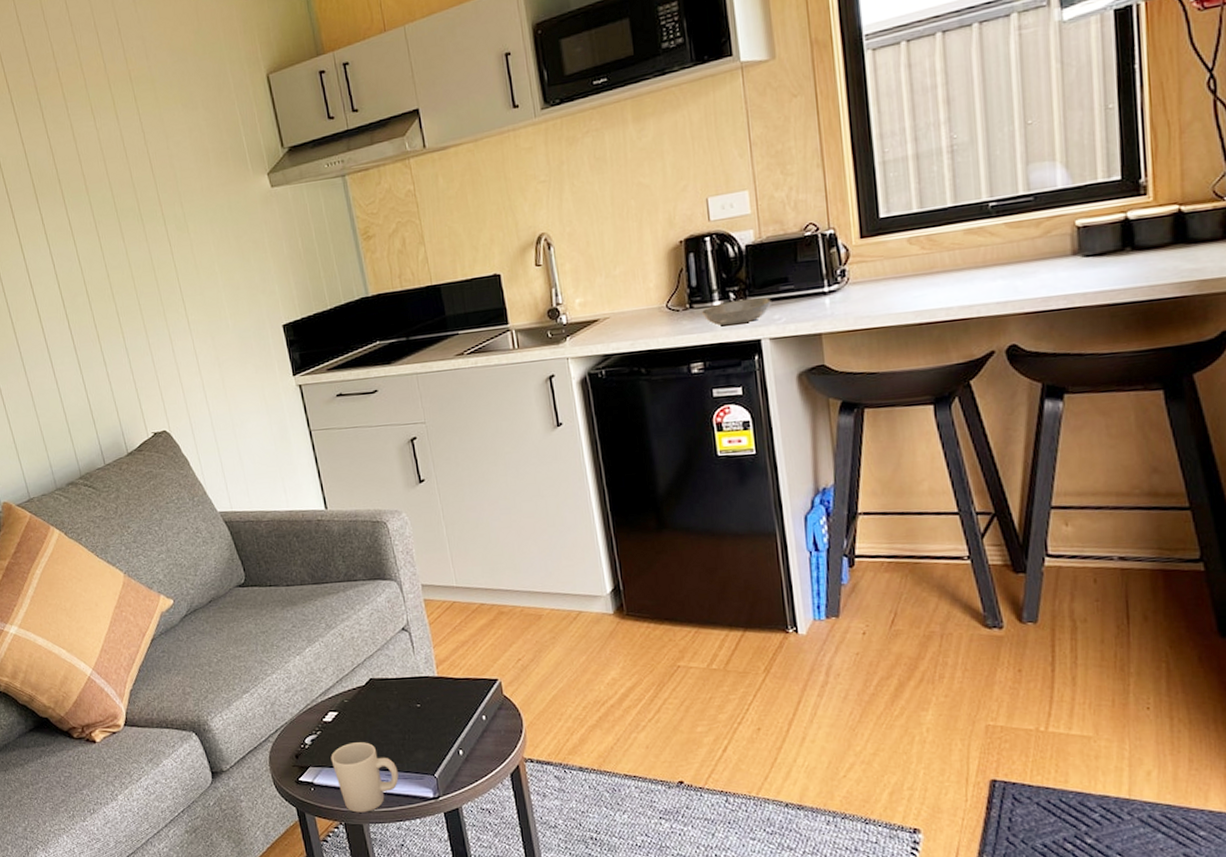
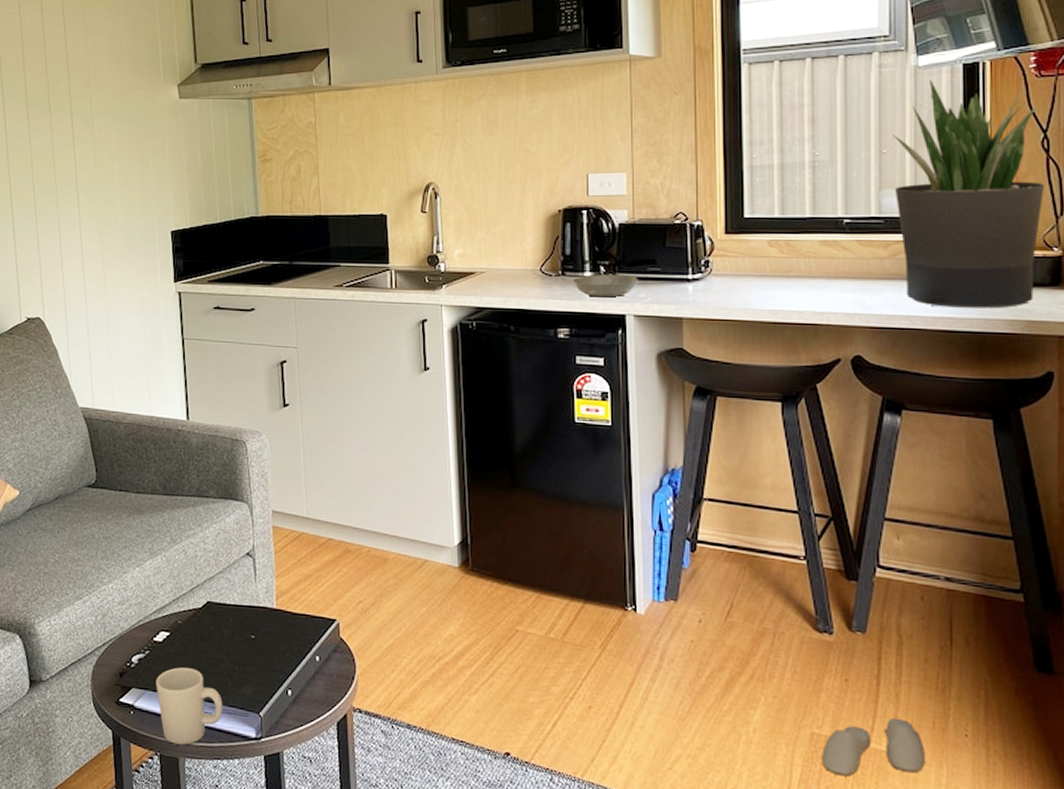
slippers: none [998,700,1107,763] -> present [822,717,926,777]
planter: none [1038,25,1212,281] -> present [893,80,1044,309]

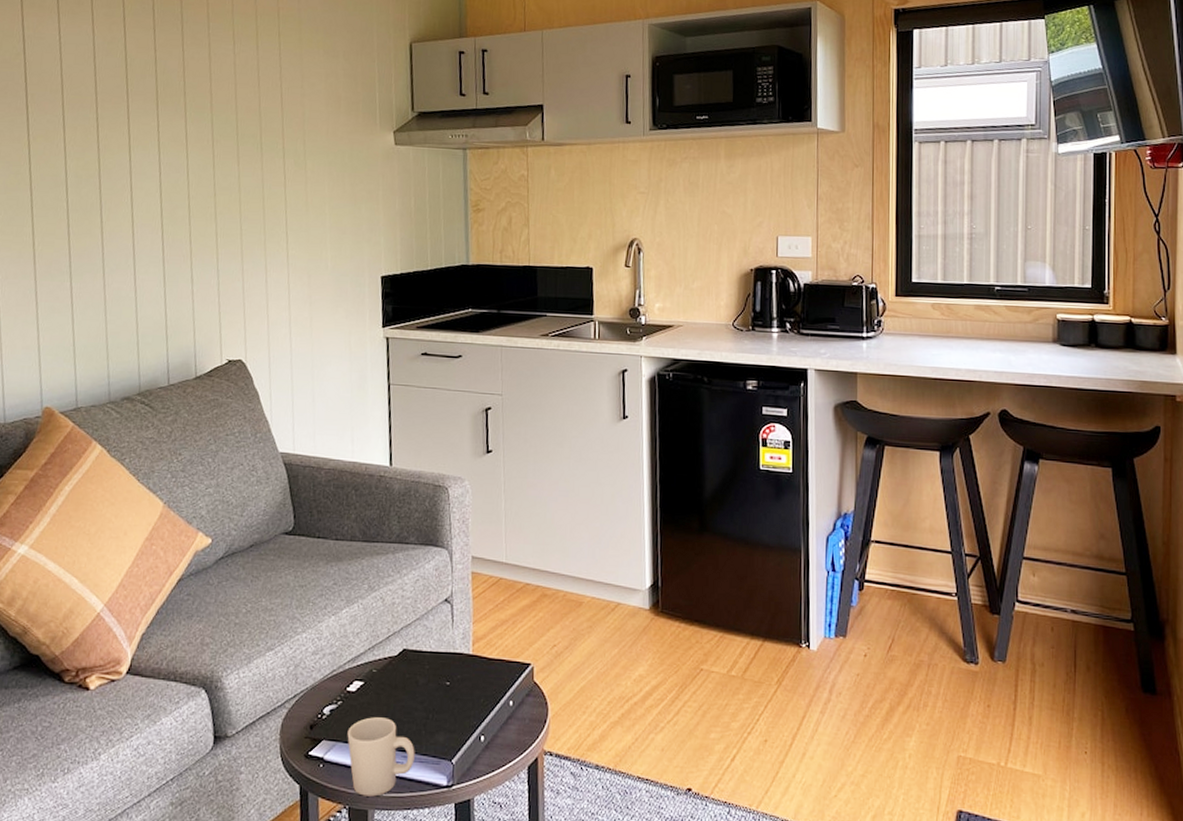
bowl: present [573,274,640,299] -> none [762,330,821,354]
slippers: present [822,717,926,777] -> none [966,739,1053,795]
planter: present [893,80,1044,309] -> none [1037,165,1155,370]

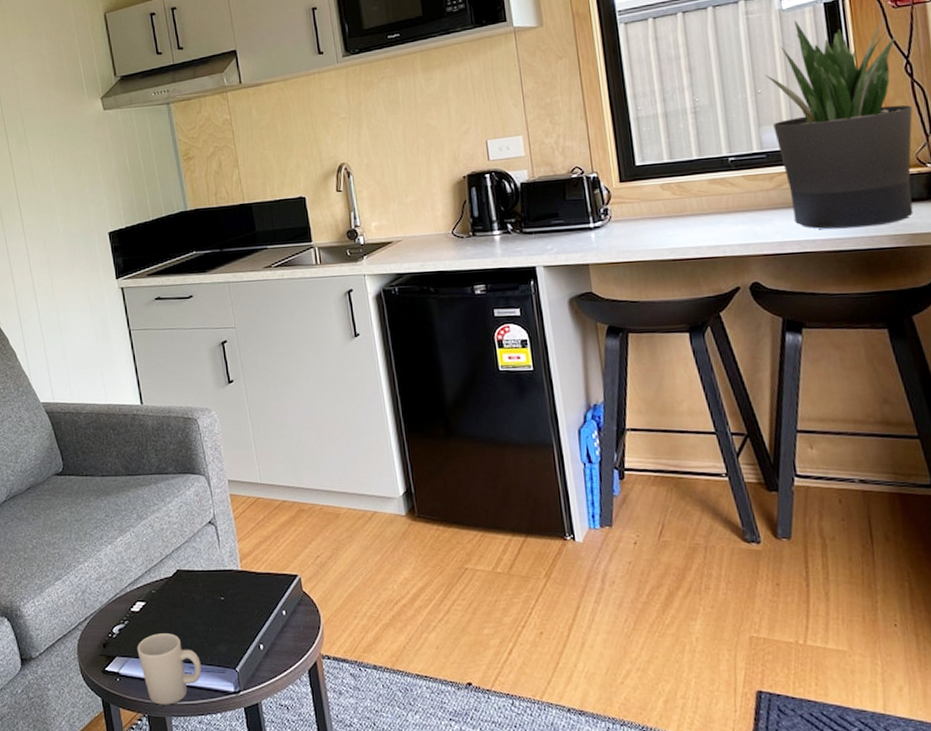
planter: none [1037,165,1155,370] -> present [766,19,914,230]

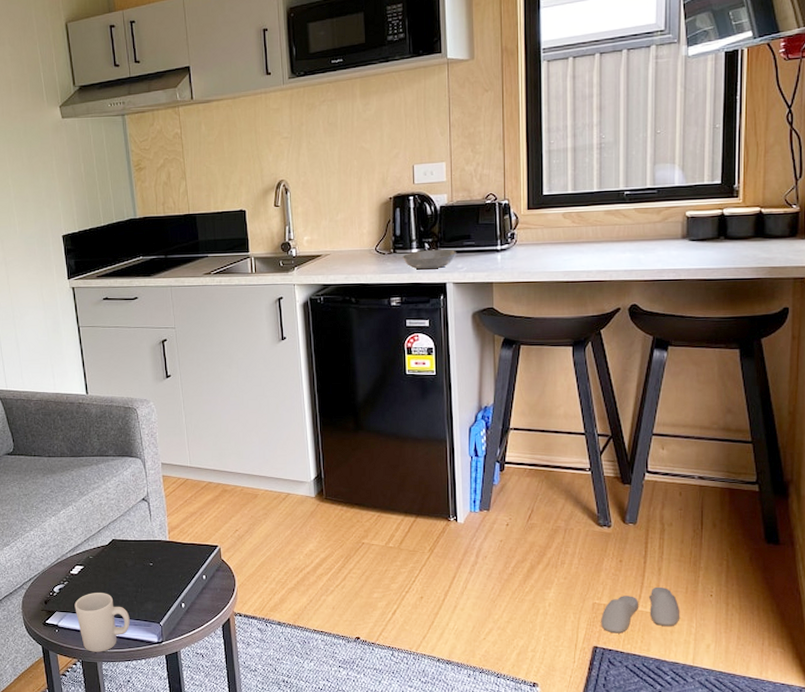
bowl: none [484,229,545,254] -> present [403,249,458,271]
slippers: none [762,615,861,674] -> present [601,586,681,634]
planter: present [766,19,914,230] -> none [666,67,787,260]

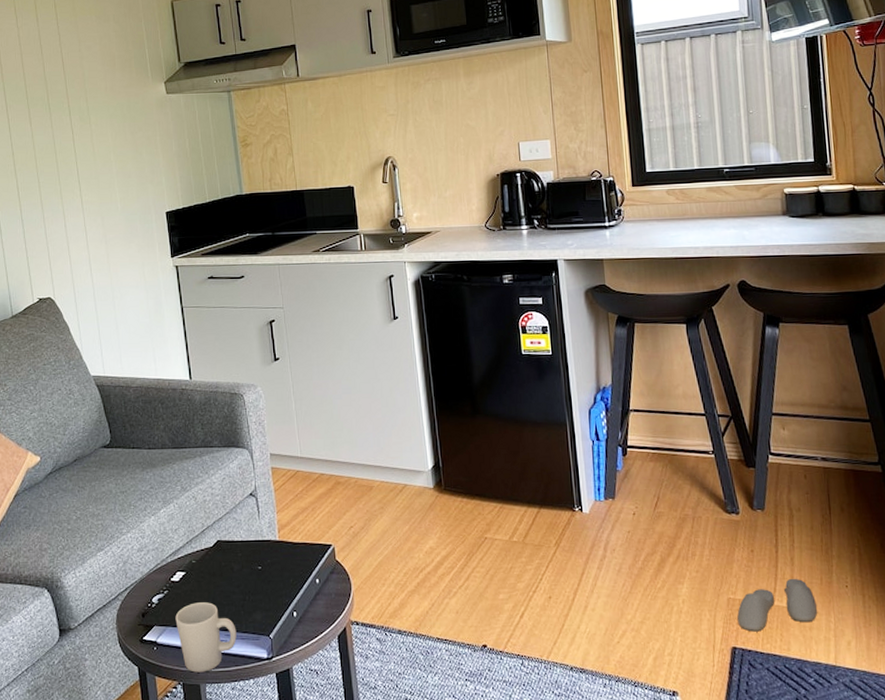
bowl: present [403,249,458,271] -> none [513,225,567,248]

